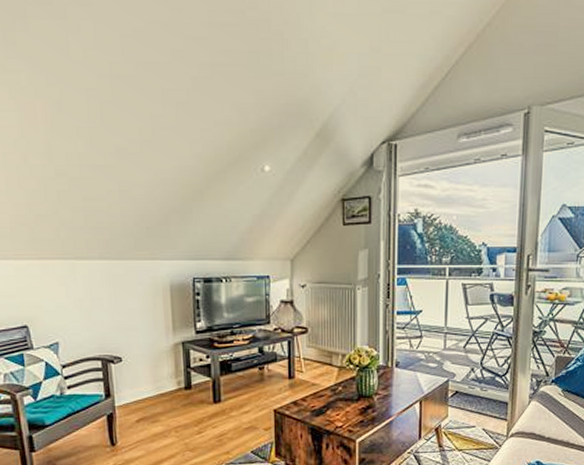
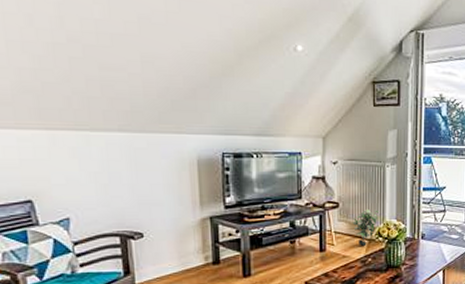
potted plant: none [321,334,349,374] -> present [352,208,379,246]

